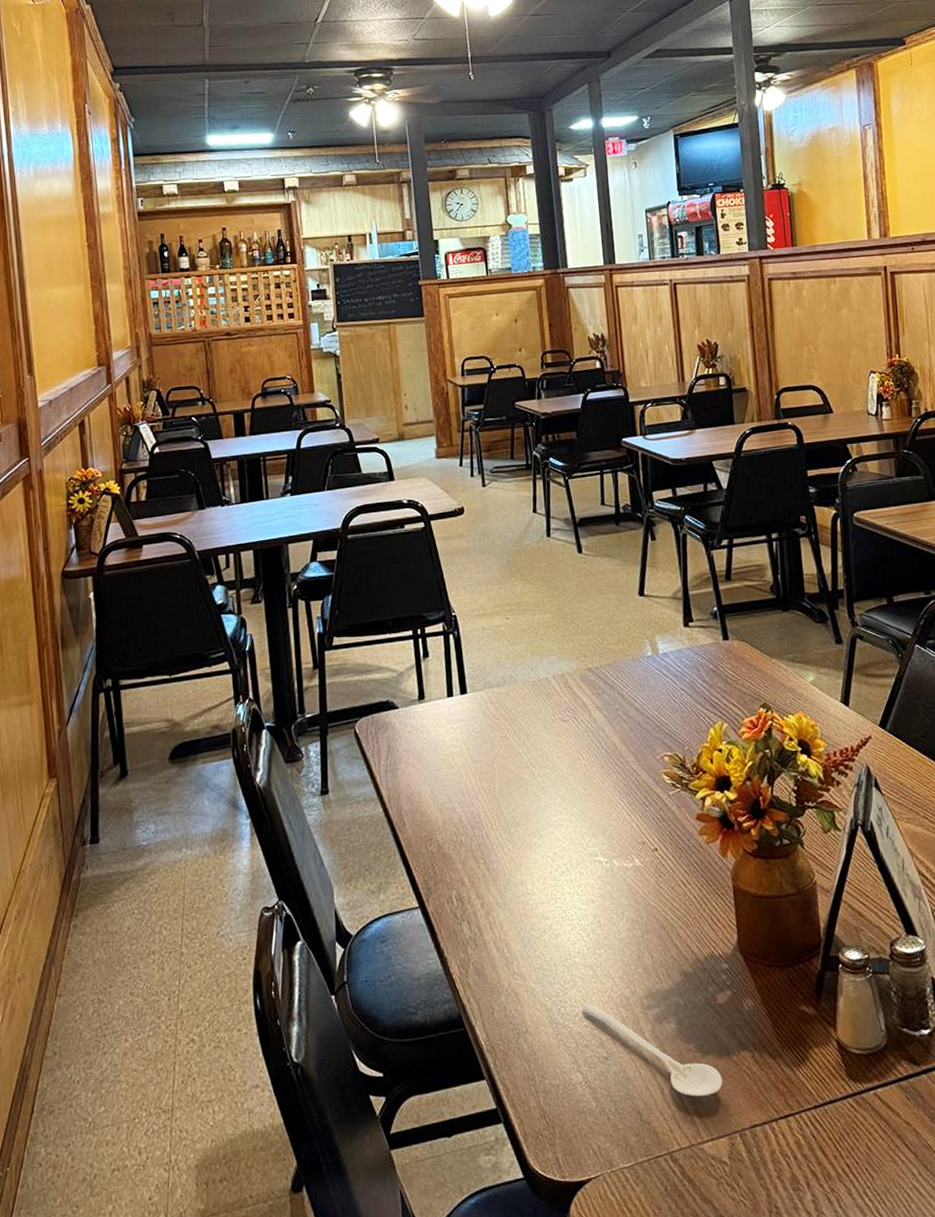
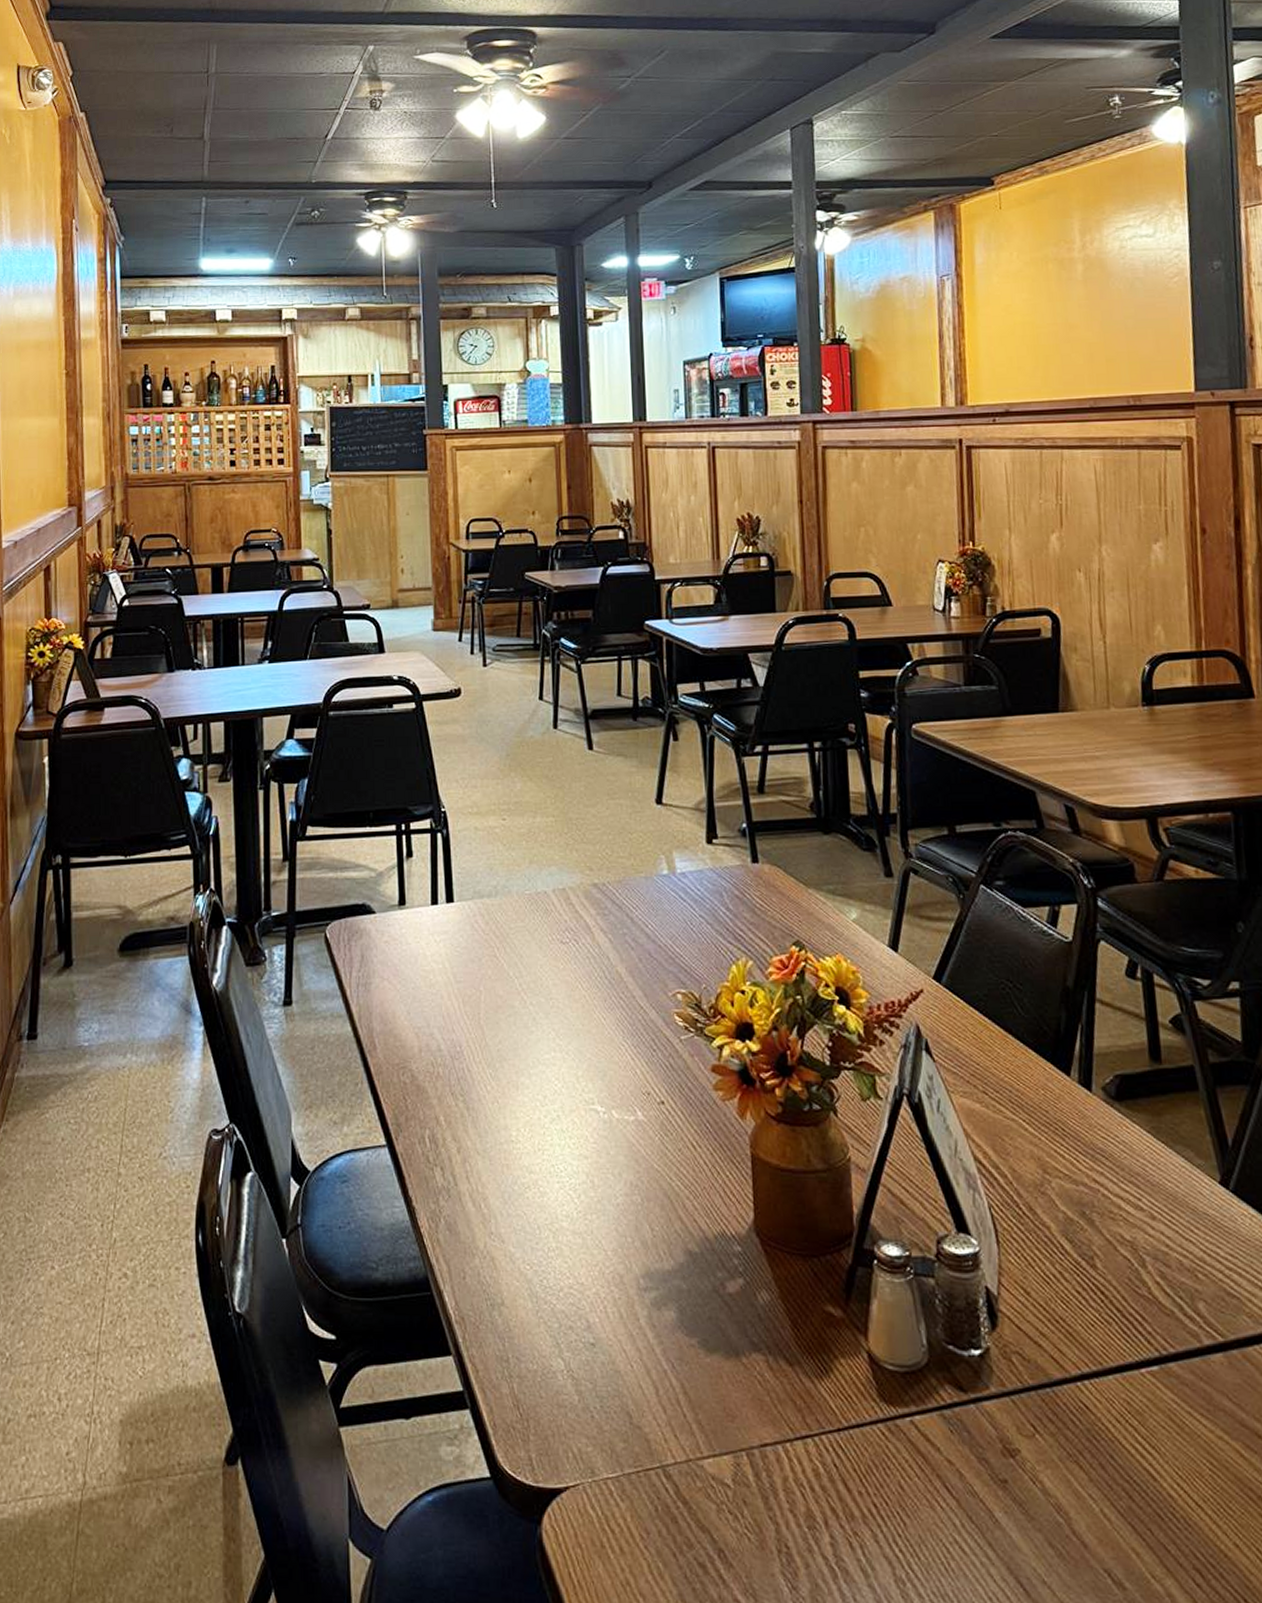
stirrer: present [582,1003,723,1097] -> none [568,1276,729,1403]

